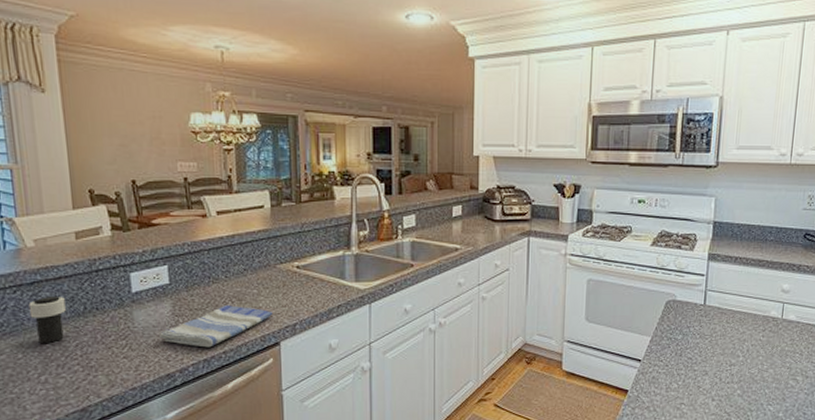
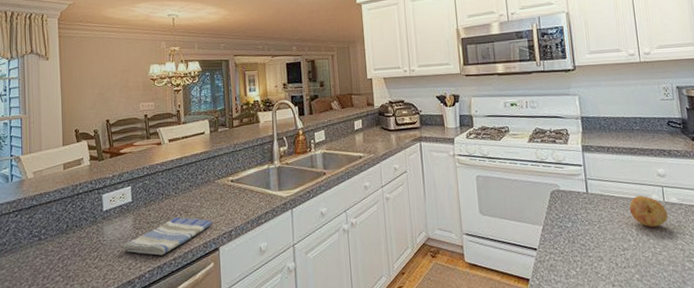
cup: present [28,297,66,344] -> none [25,217,53,259]
fruit: none [744,310,783,344] -> present [629,195,668,227]

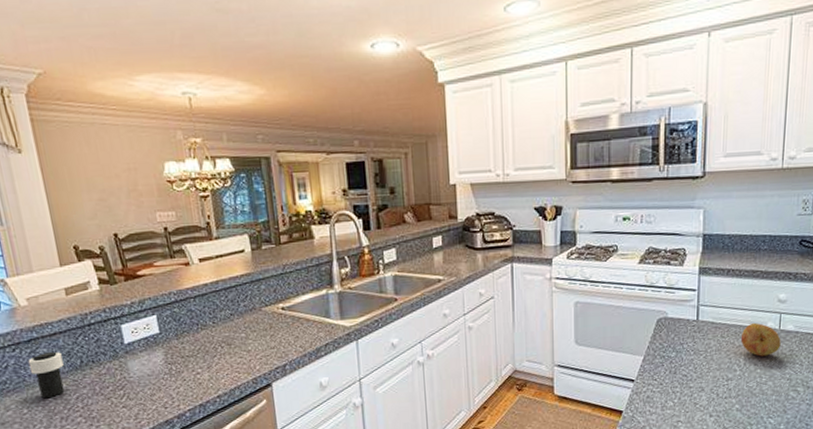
cup: none [25,217,53,259] -> present [28,352,65,399]
dish towel: present [123,217,212,256] -> none [155,350,262,393]

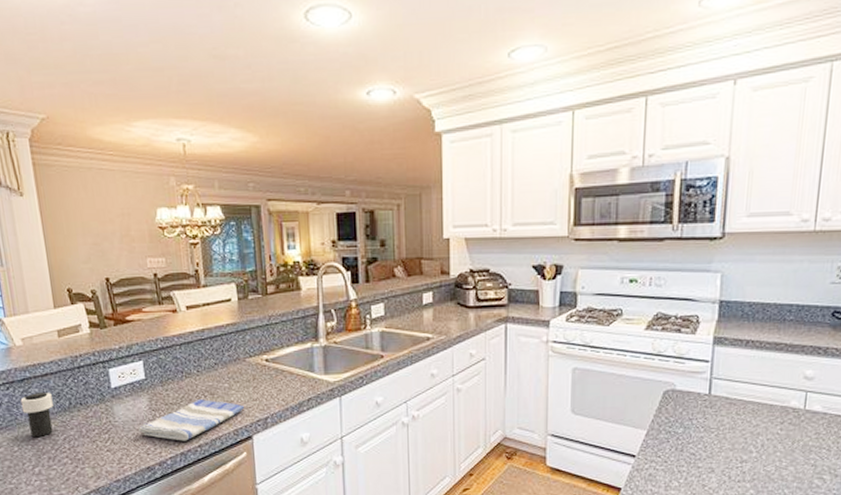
dish towel: none [155,350,262,393] -> present [138,399,244,441]
fruit: present [740,322,781,357] -> none [758,400,806,438]

